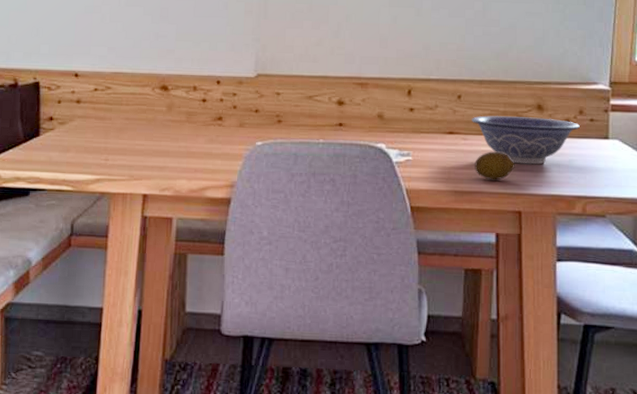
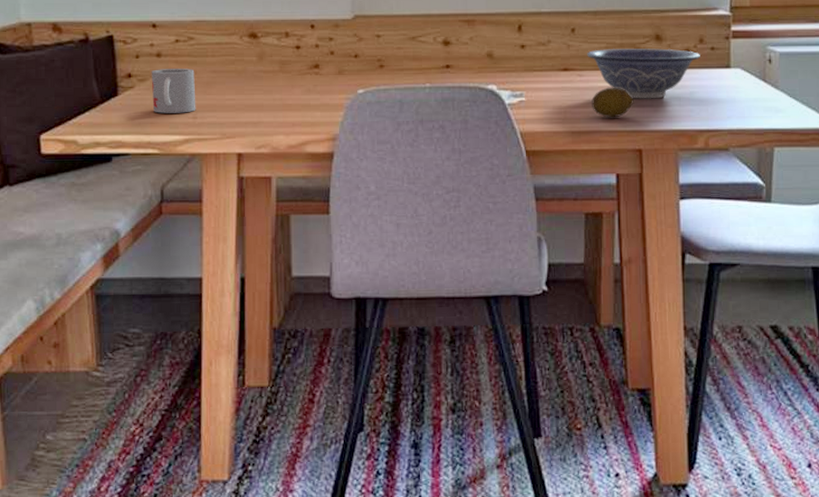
mug: none [69,114,110,155] -> present [151,69,196,113]

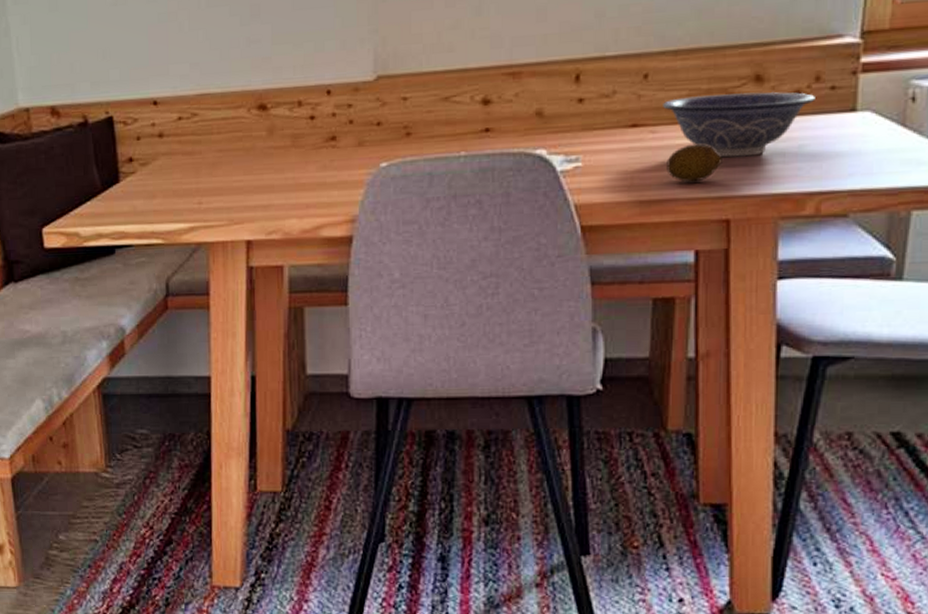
mug: present [151,69,196,113] -> none [153,148,202,200]

